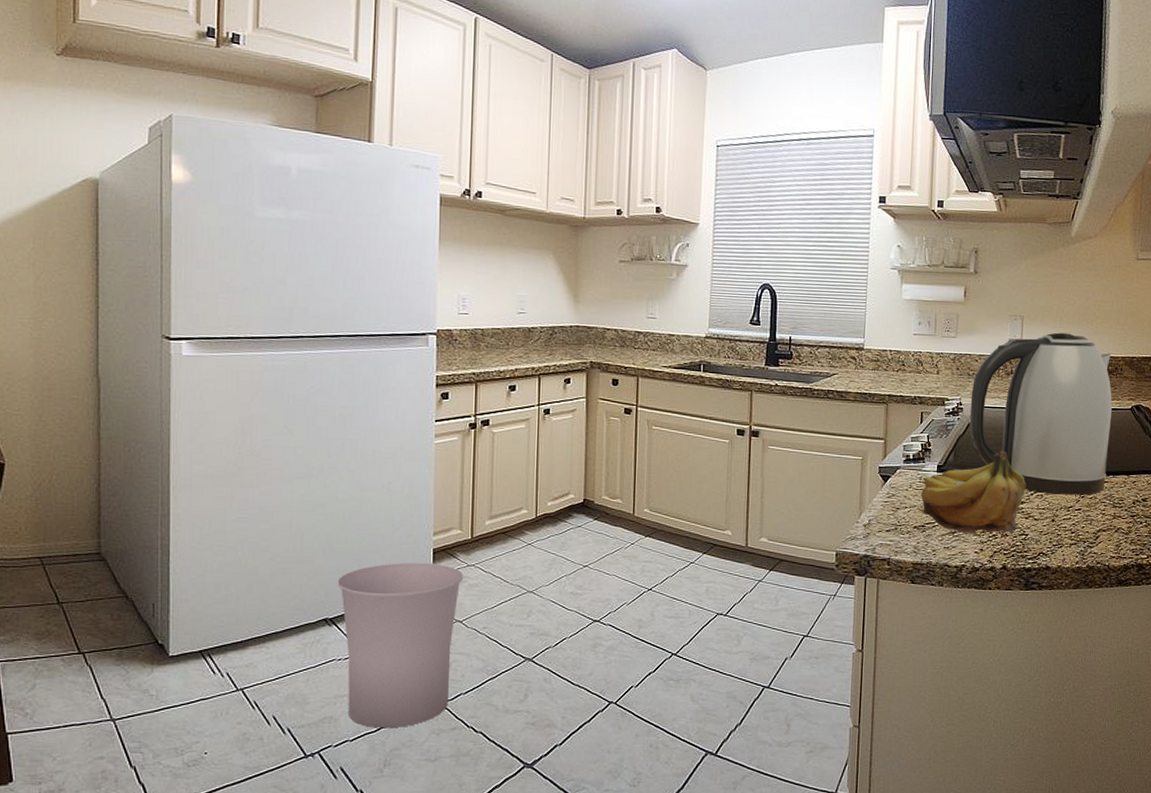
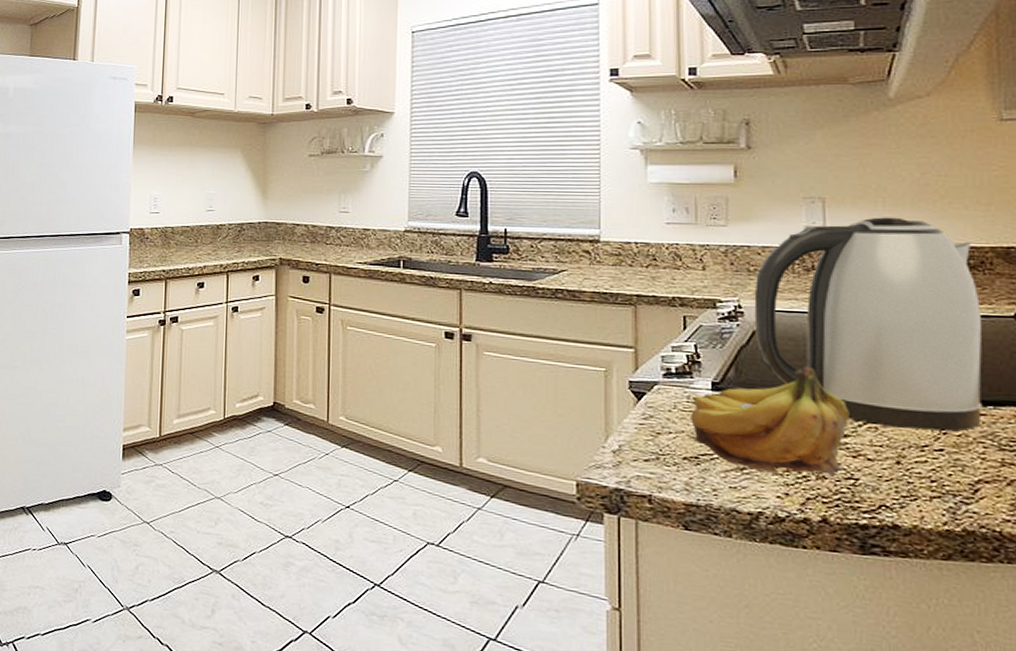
waste bin: present [337,563,464,729] -> none [34,456,152,628]

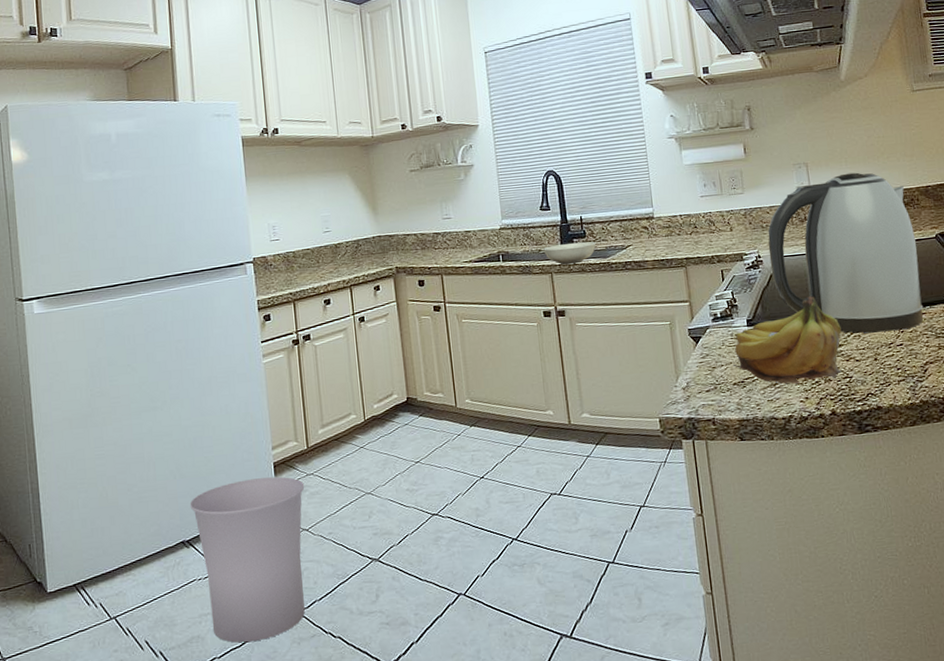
waste bin: none [34,456,152,628] -> present [189,476,305,643]
bowl: none [454,257,521,283] -> present [543,241,597,265]

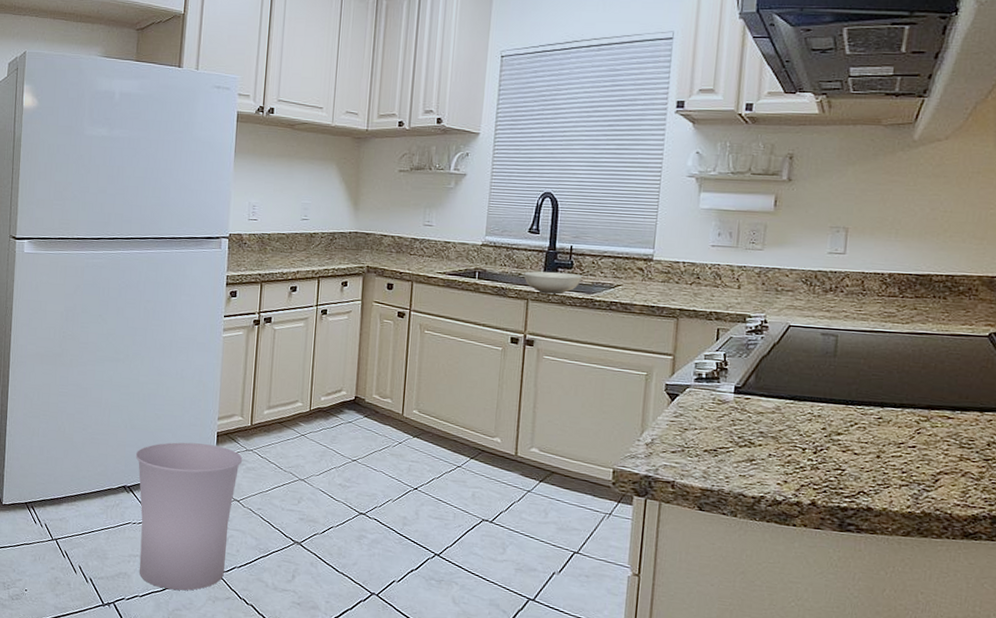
fruit: present [733,296,843,384] -> none [708,374,845,467]
kettle: present [767,172,924,333] -> none [775,246,963,431]

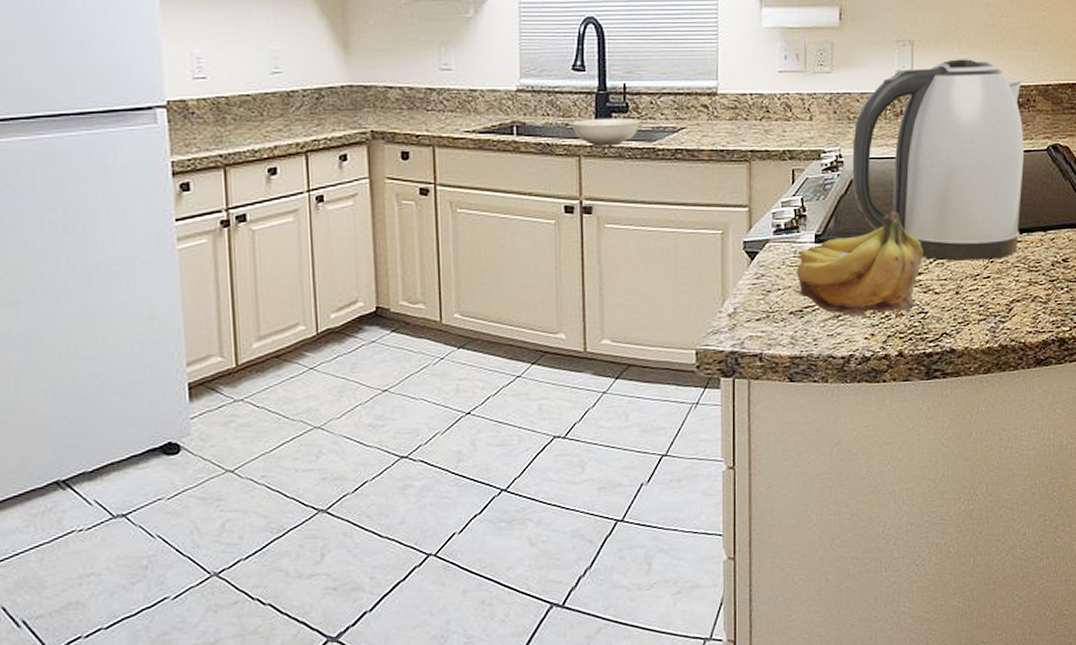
waste bin: present [135,442,243,591] -> none [67,401,231,611]
fruit: none [708,374,845,467] -> present [792,210,924,317]
kettle: none [775,246,963,431] -> present [852,59,1025,261]

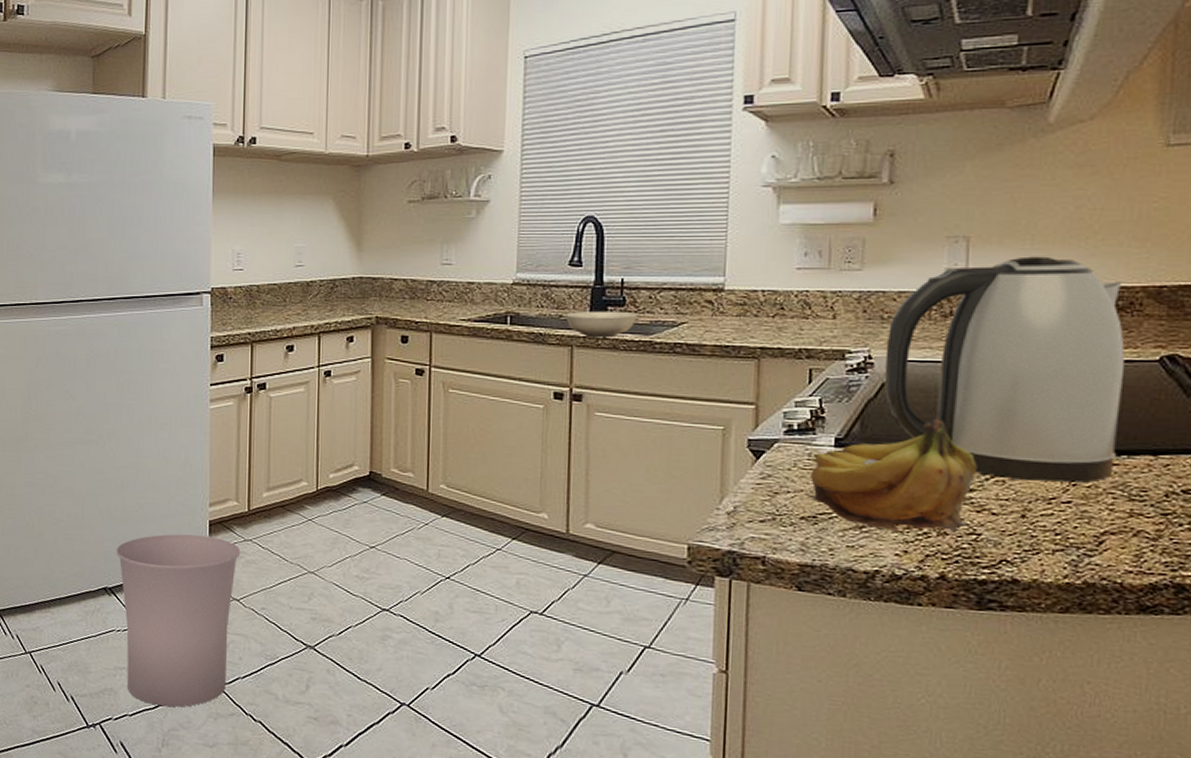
waste bin: none [67,401,231,611] -> present [116,534,241,707]

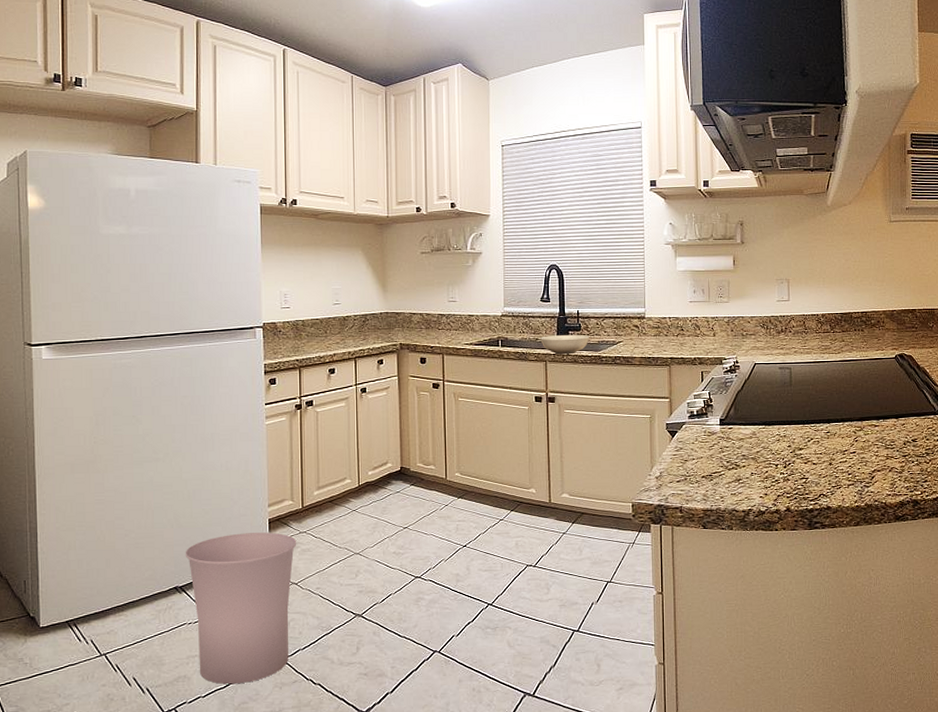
fruit: present [805,418,977,531] -> none [704,402,803,481]
kettle: present [884,256,1126,483] -> none [746,292,878,440]

